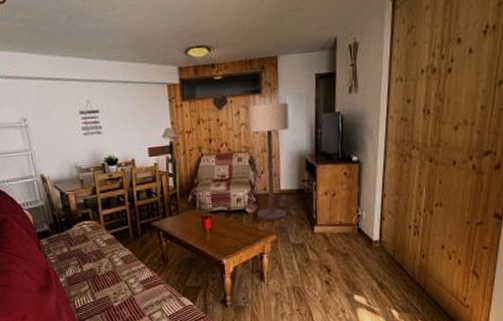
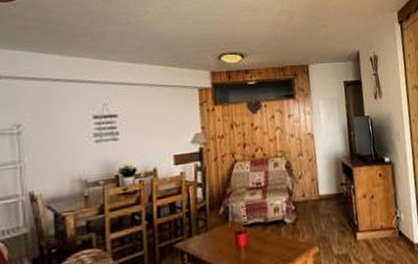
floor lamp: present [249,102,290,220] -> none [284,107,328,230]

